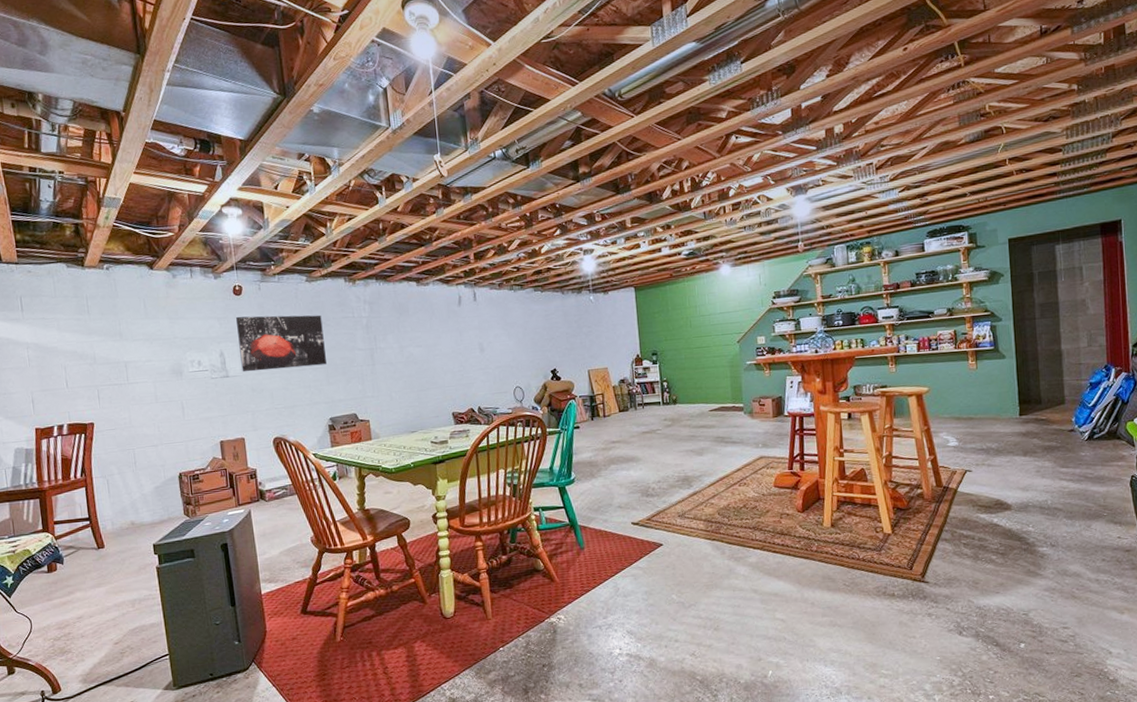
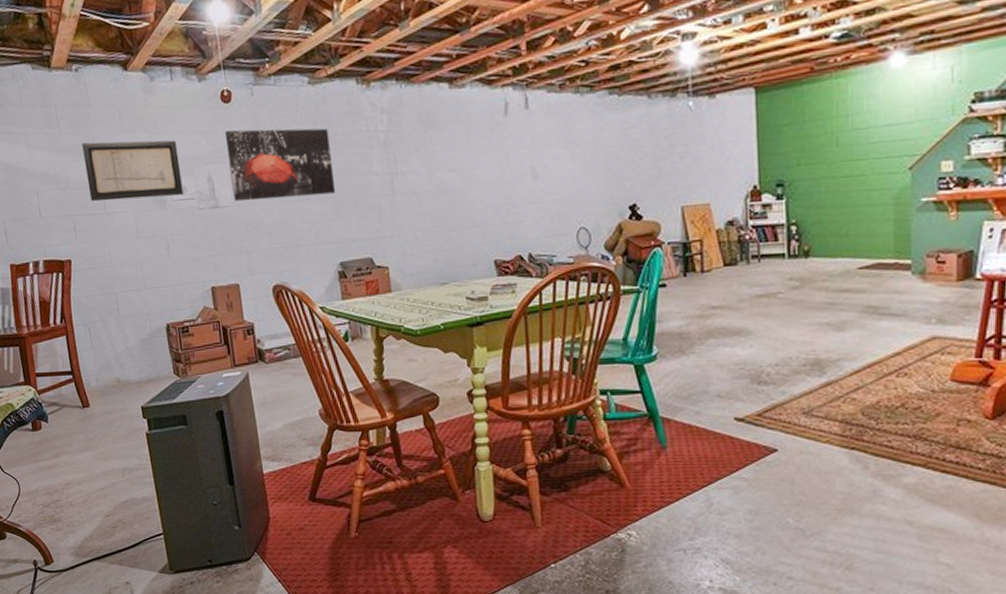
wall art: none [109,324,198,374] -> present [82,140,184,202]

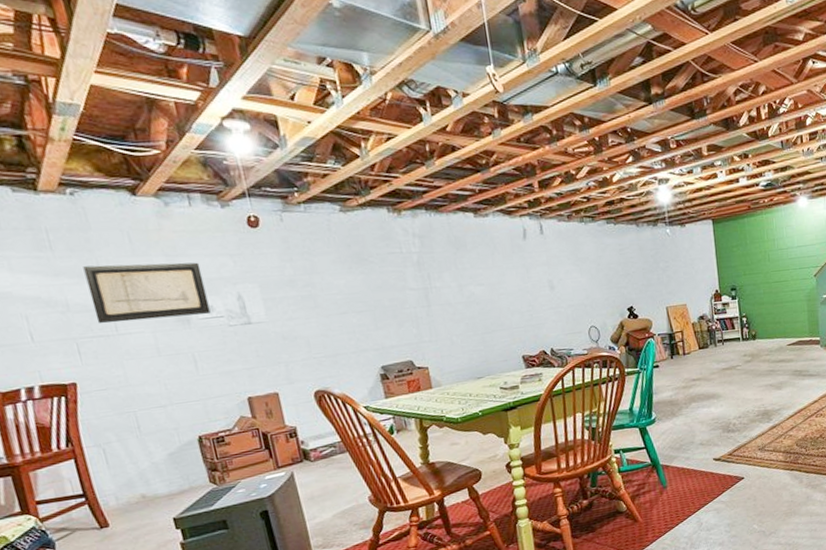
wall art: present [225,128,335,202] -> none [254,250,373,318]

